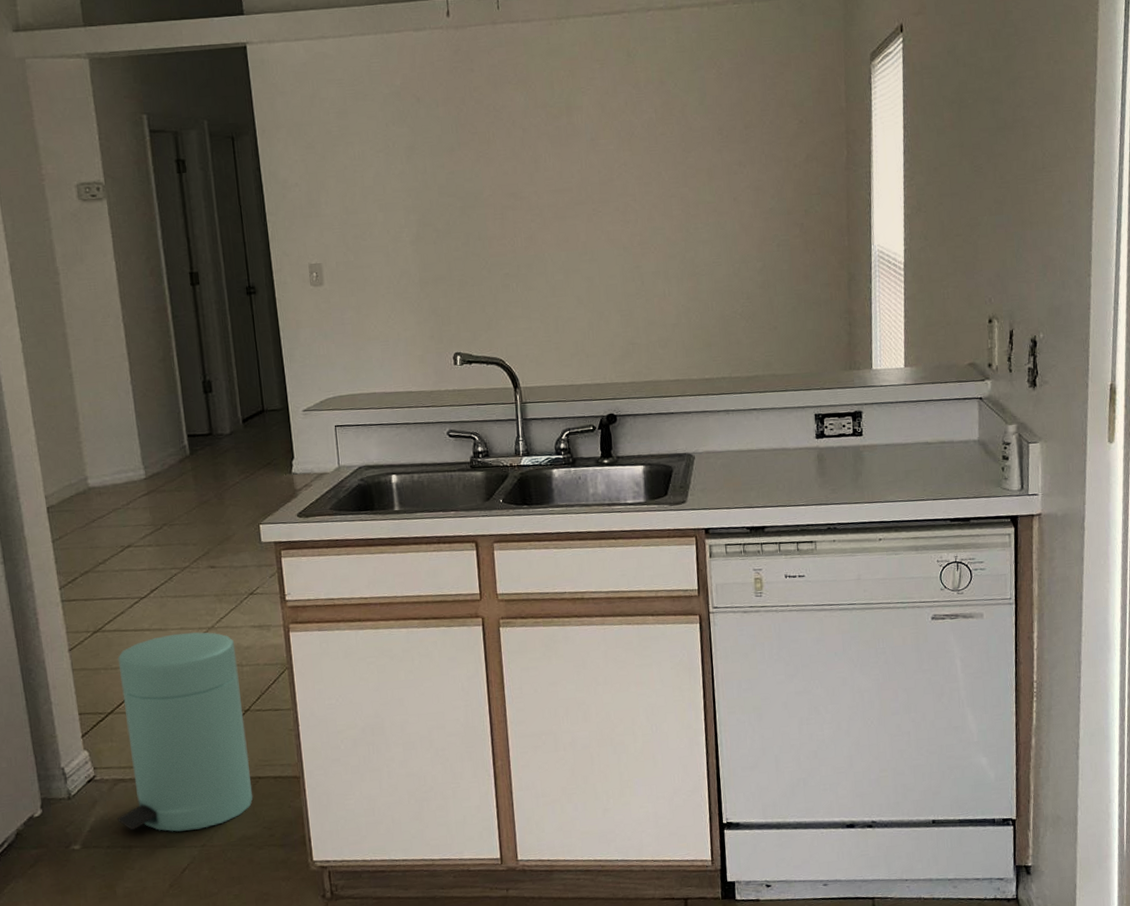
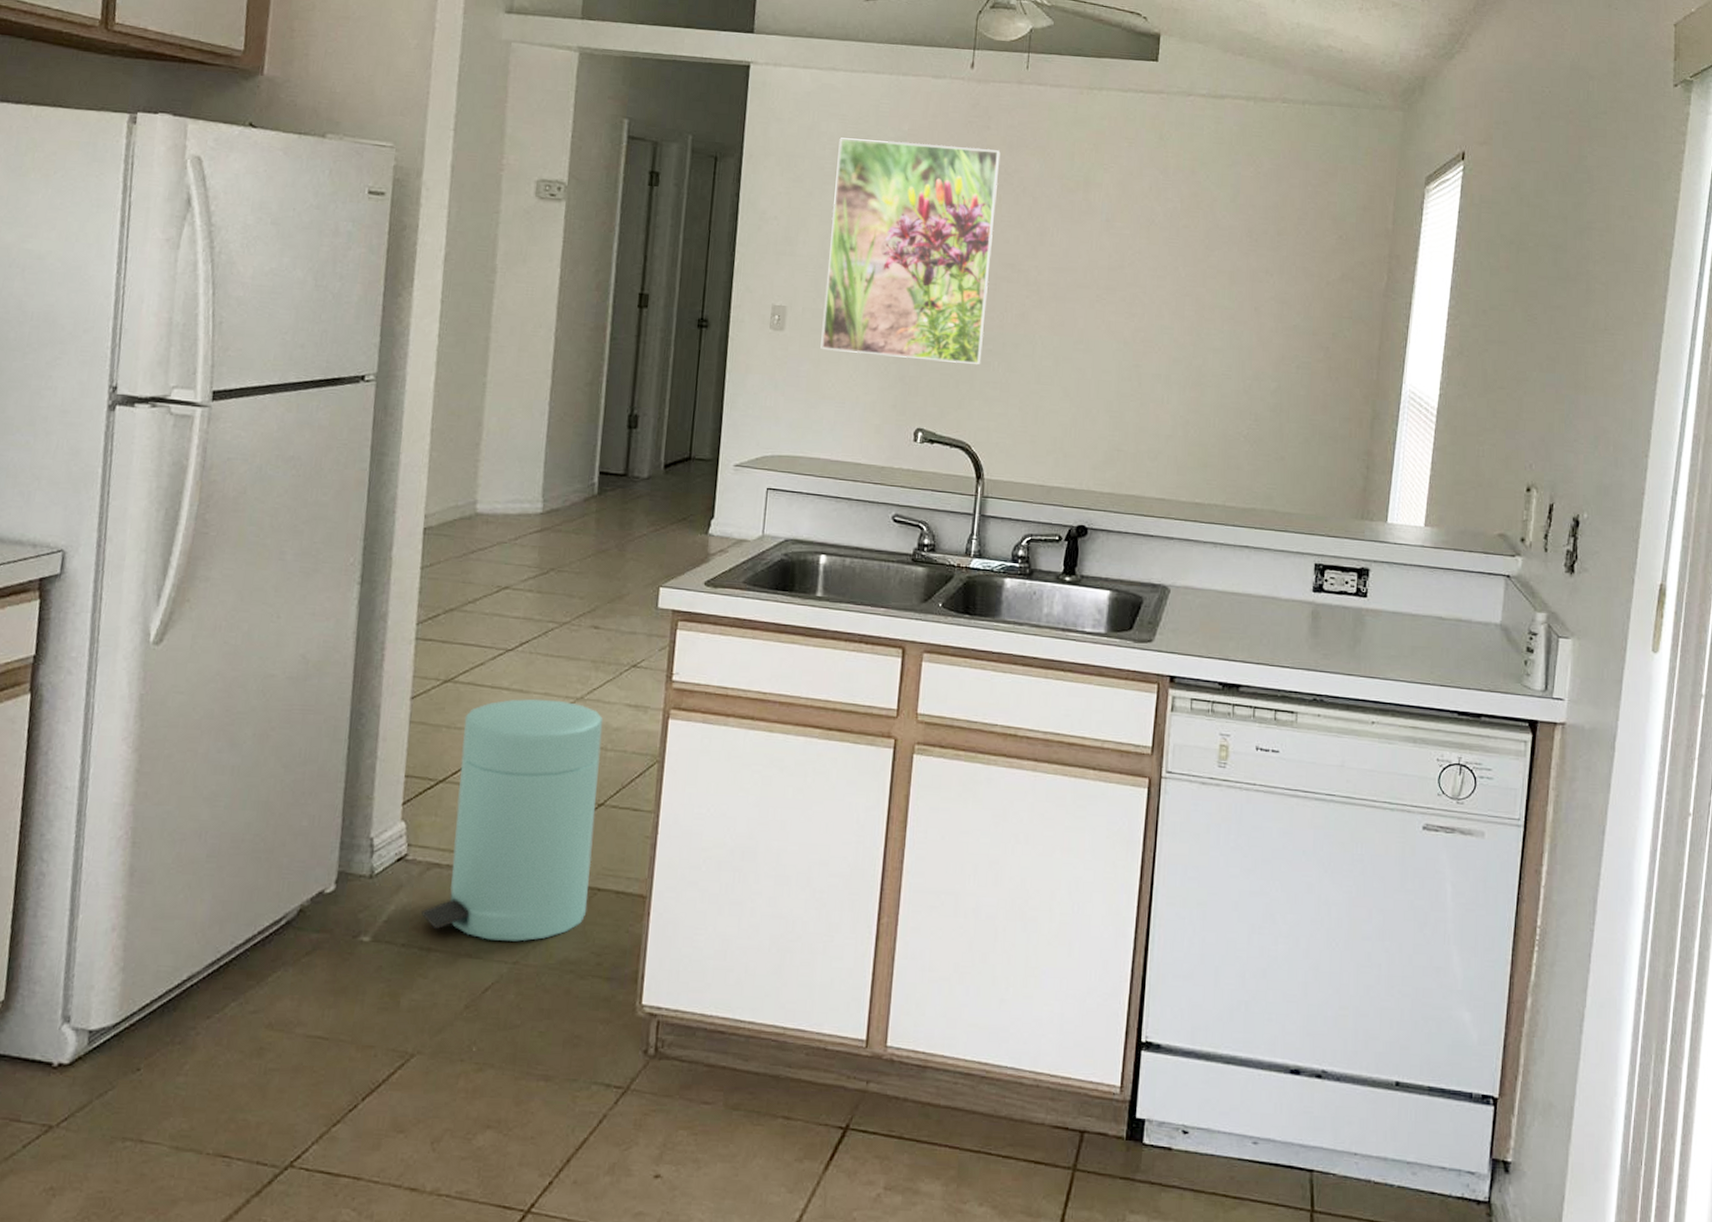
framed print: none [340,90,501,297] -> present [820,138,1001,364]

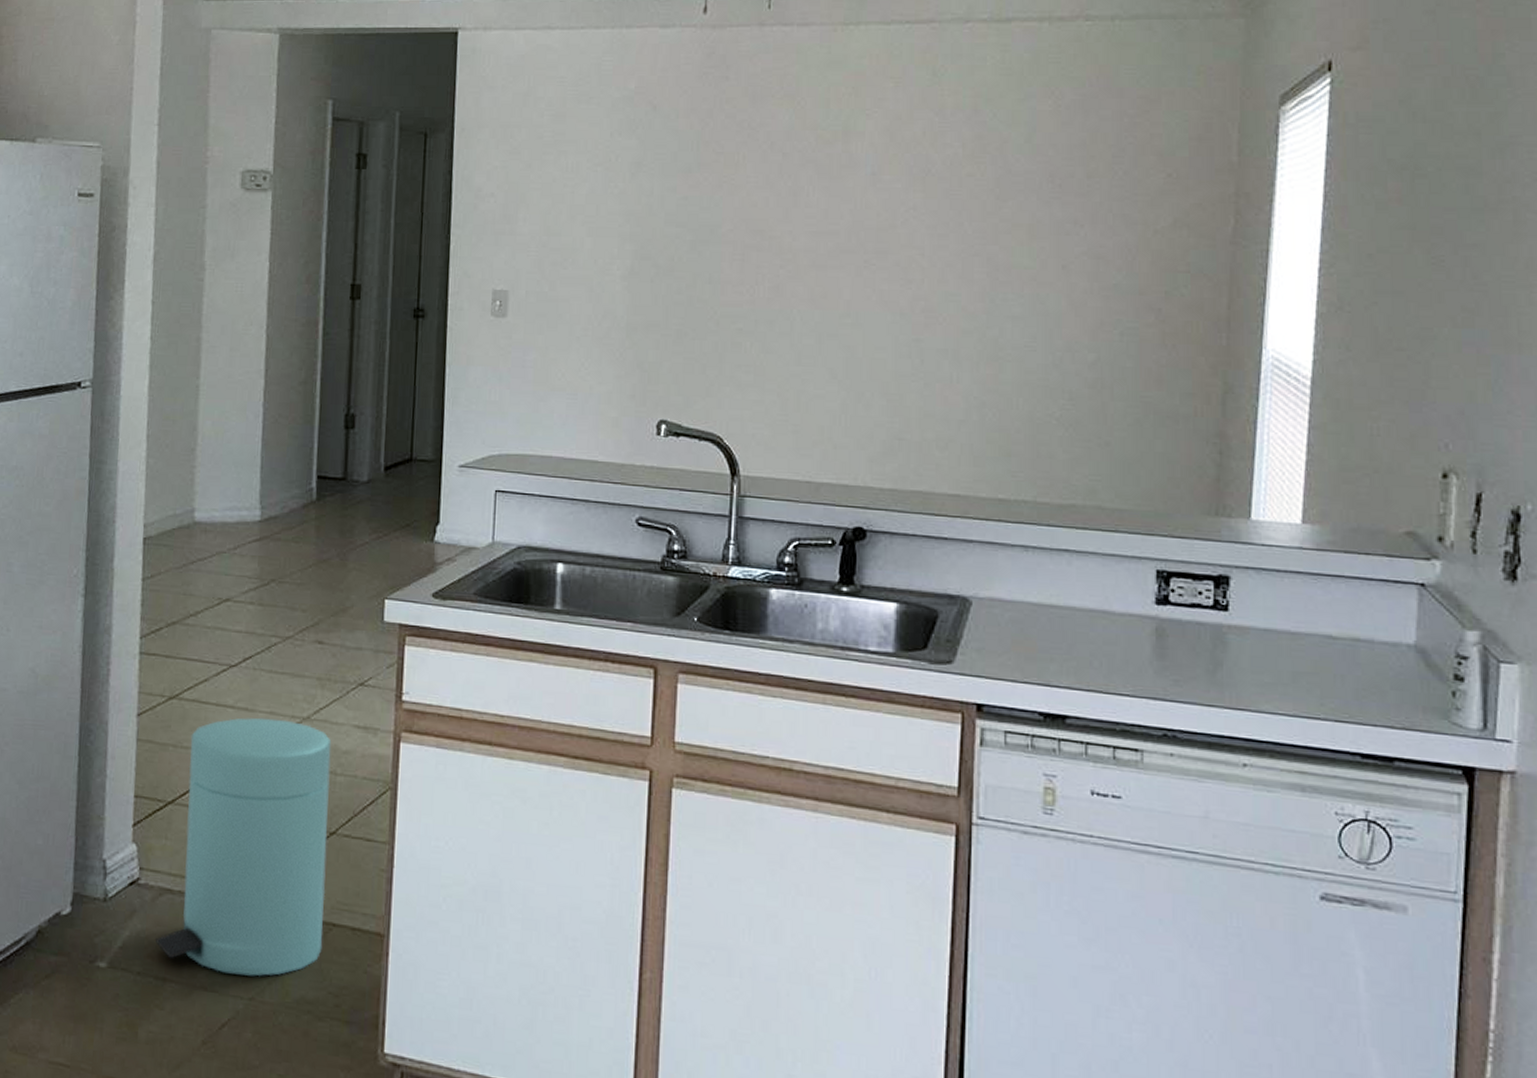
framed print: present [820,138,1001,364] -> none [547,102,742,346]

